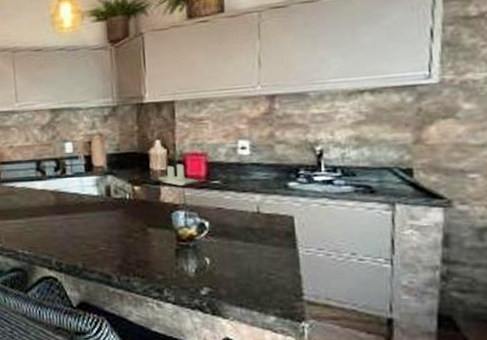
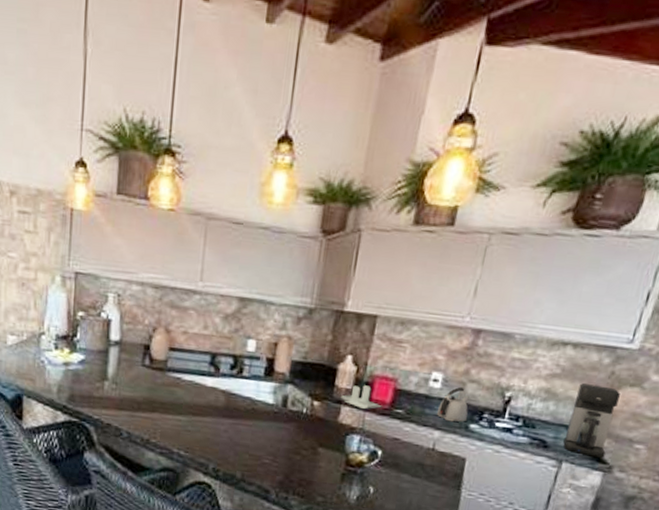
kettle: none [252,150,285,184] -> present [436,387,469,422]
coffee maker: none [388,123,439,194] -> present [563,383,621,458]

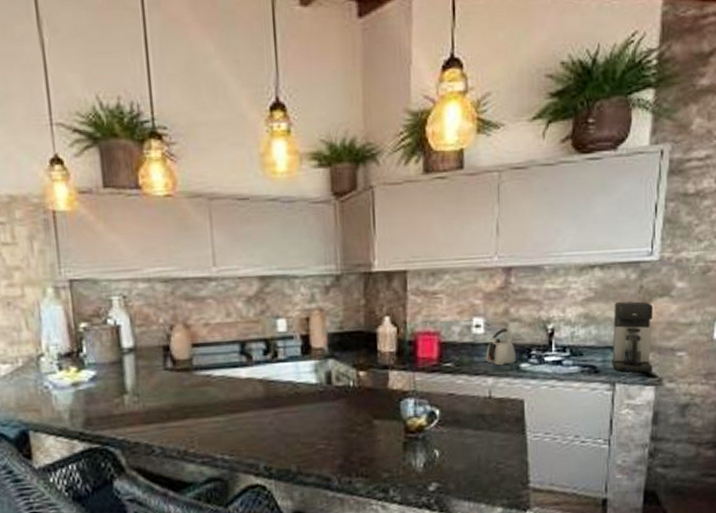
napkin holder: present [338,385,382,410] -> none [384,344,430,371]

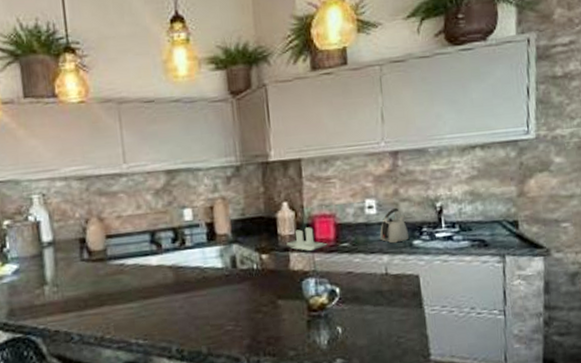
napkin holder: none [384,344,430,371] -> present [284,227,328,252]
coffee maker: present [612,301,653,373] -> none [497,177,540,245]

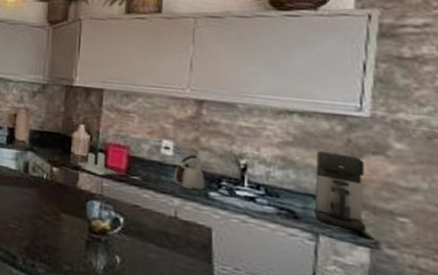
coffee maker: none [497,177,540,245] -> present [314,151,366,232]

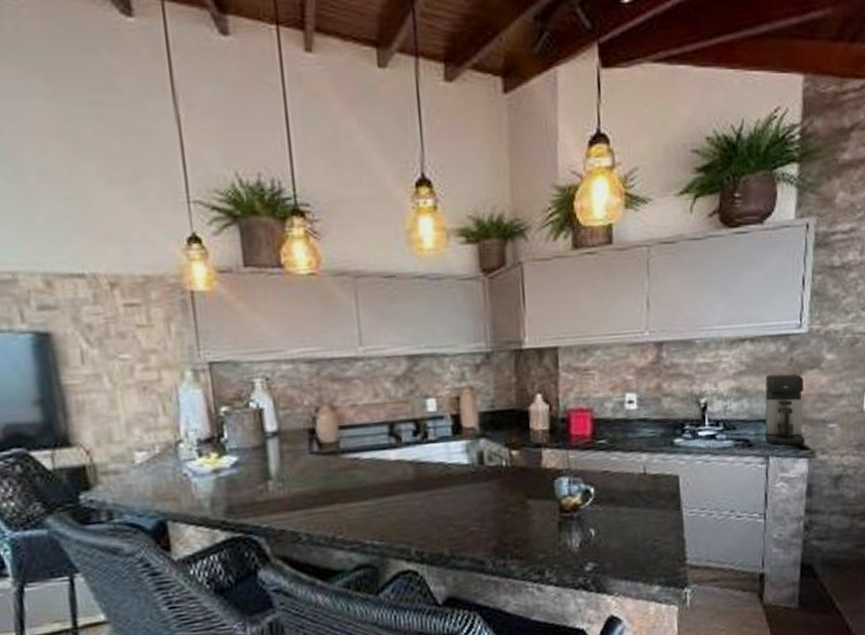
napkin holder: present [75,152,118,176] -> none [536,422,584,448]
kettle: present [173,155,206,190] -> none [639,404,671,442]

